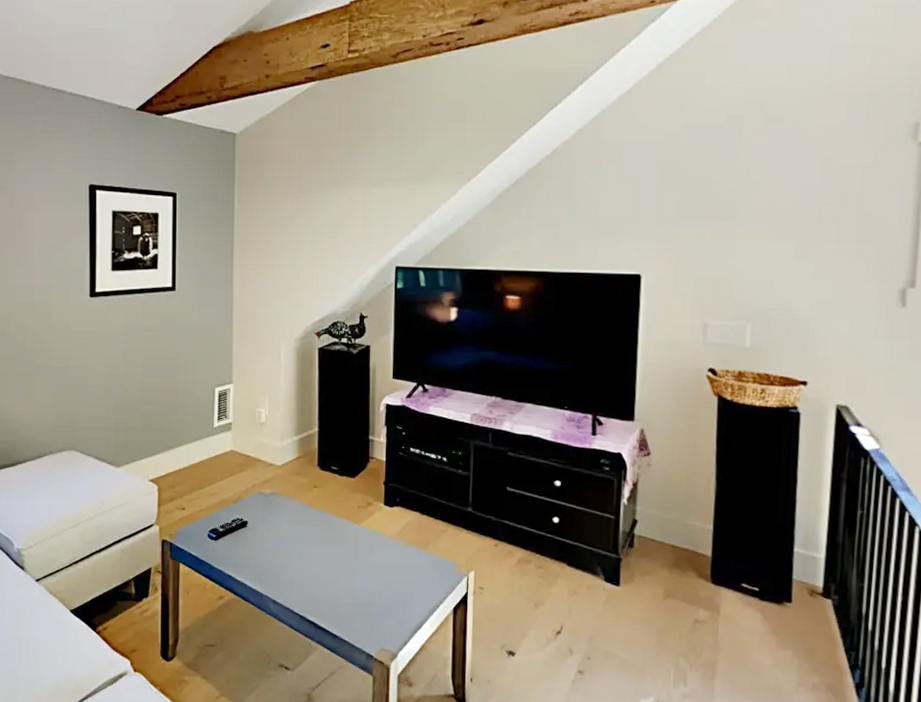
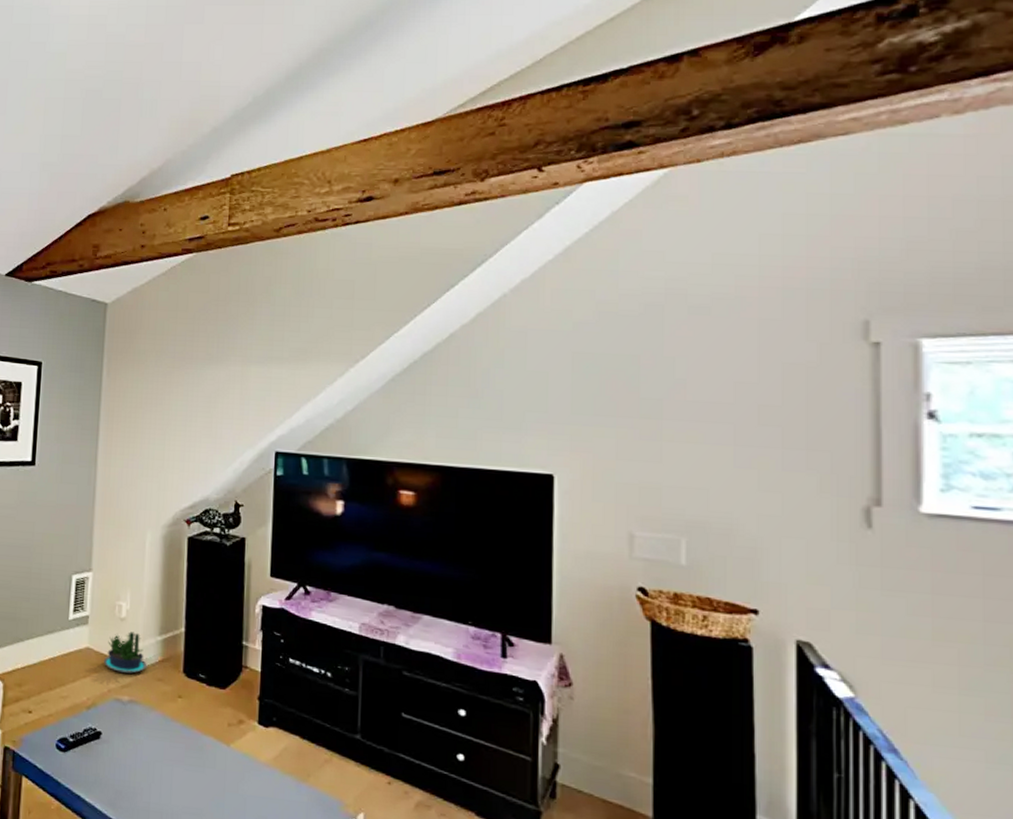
potted plant: none [246,434,285,470] -> present [103,631,147,674]

